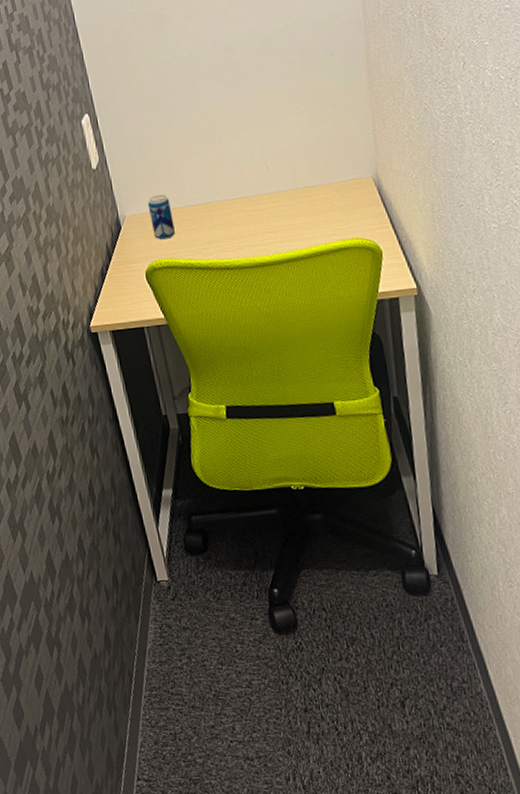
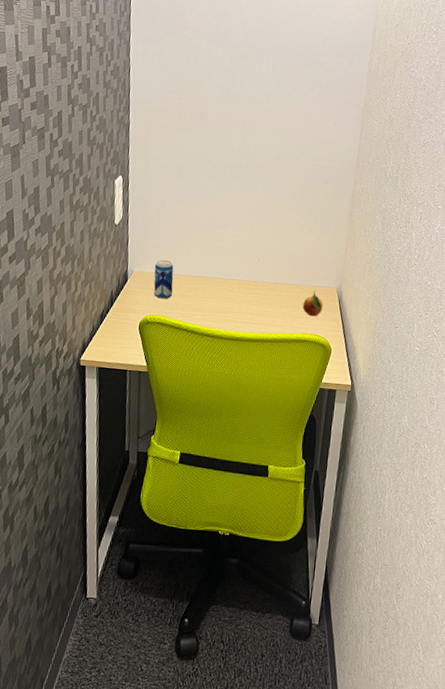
fruit: none [333,185,360,218] -> present [303,290,323,317]

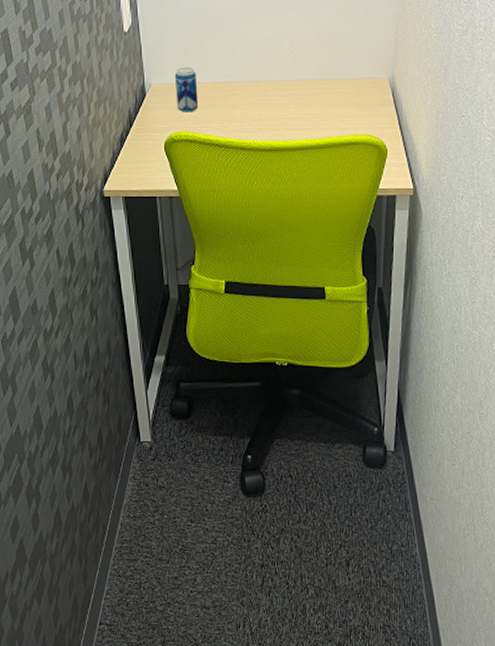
fruit: present [303,290,323,317] -> none [350,83,374,114]

